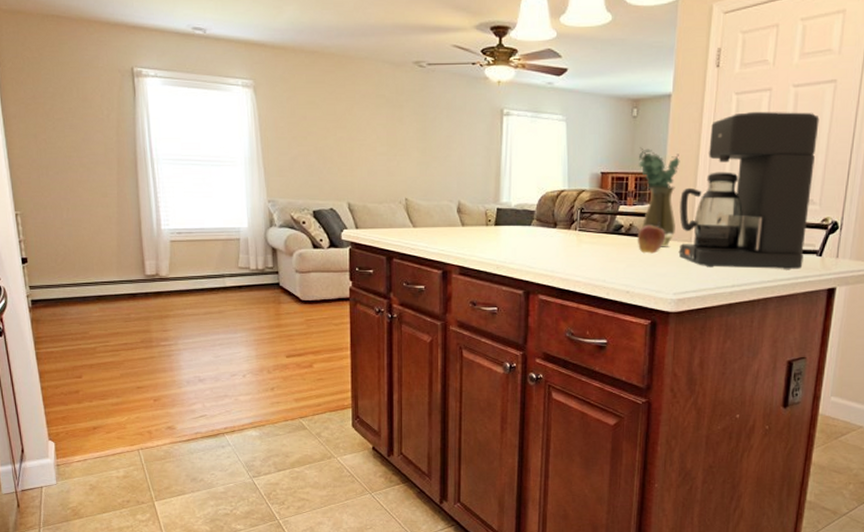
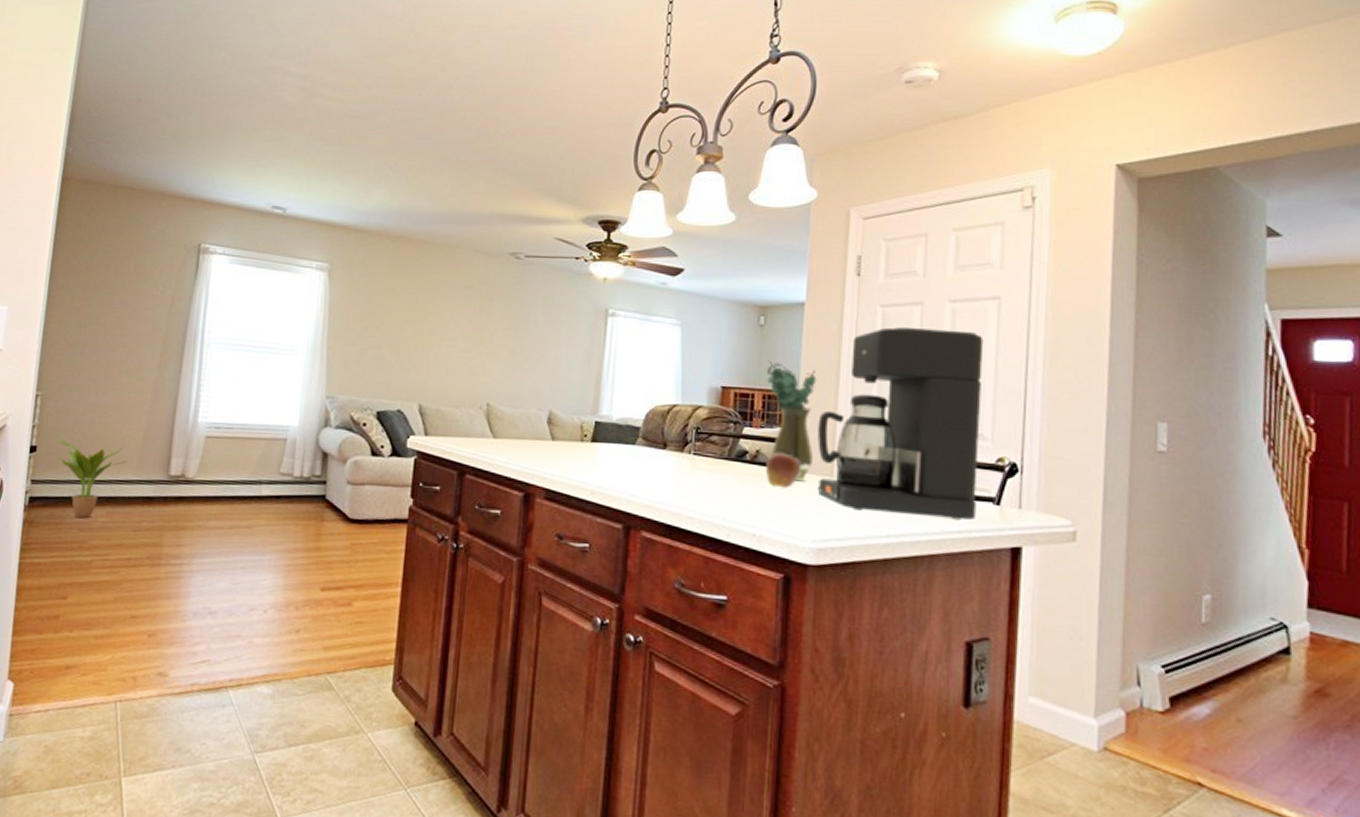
potted plant: none [41,248,108,315] -> present [56,435,128,519]

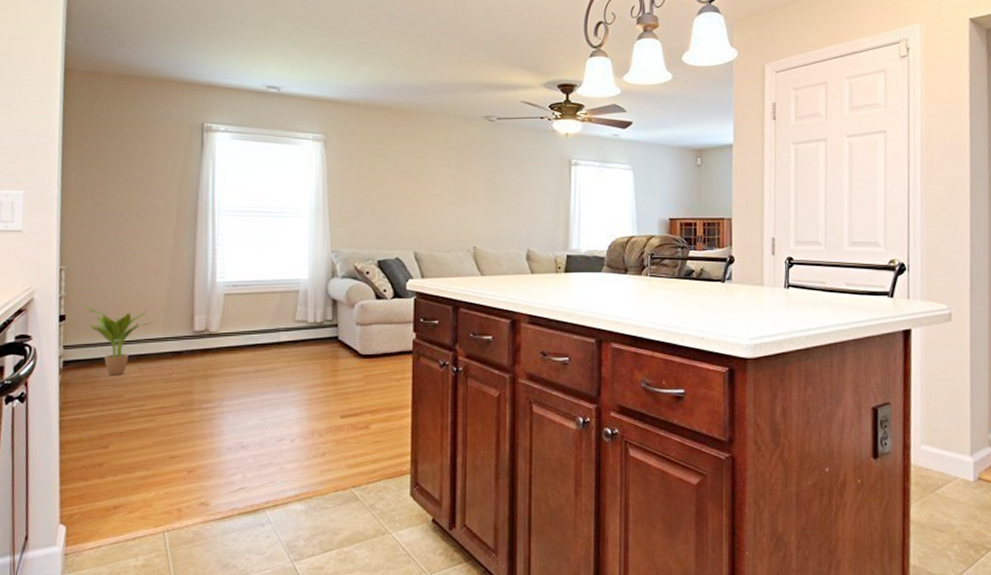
fruit: present [765,450,801,489] -> none [708,266,738,298]
vase: present [767,360,817,482] -> none [705,194,746,292]
coffee maker: present [817,327,984,521] -> none [749,160,876,312]

